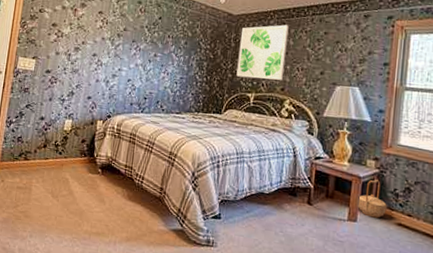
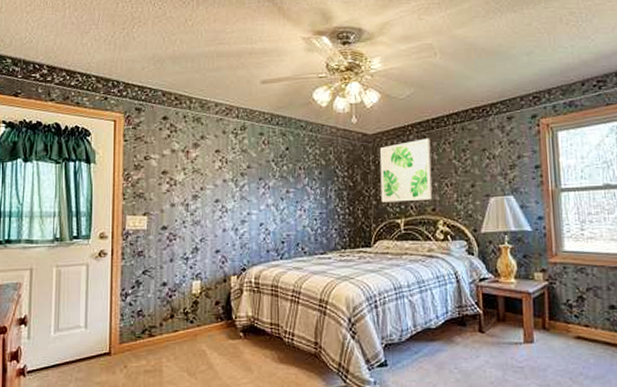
basket: present [357,179,387,218] -> none [530,292,563,335]

